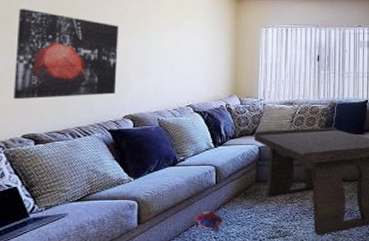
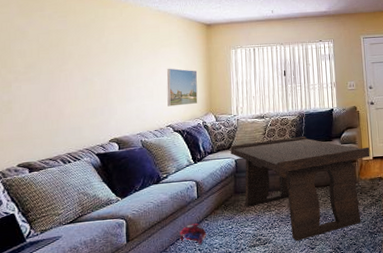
wall art: present [13,9,119,100] -> none [8,48,102,132]
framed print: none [189,43,223,85] -> present [167,68,198,107]

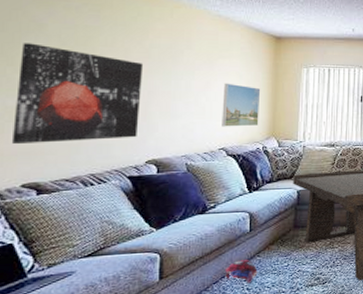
wall art: none [8,48,102,132] -> present [11,43,144,145]

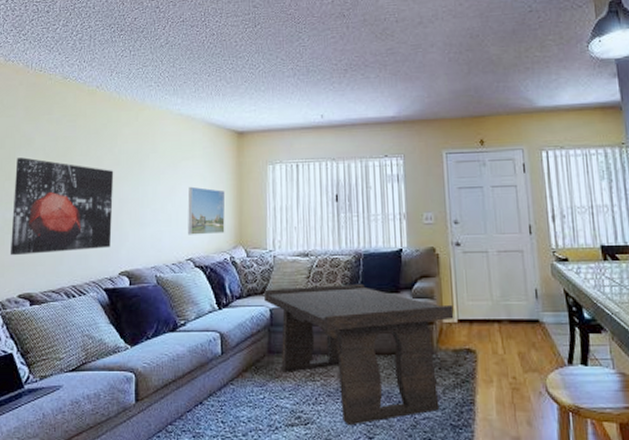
plush toy: present [225,259,258,284] -> none [198,386,232,416]

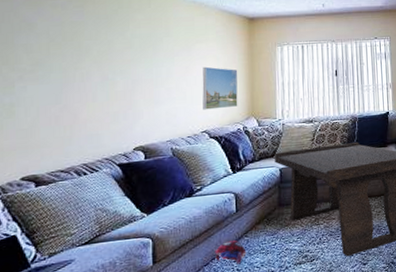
wall art: present [10,157,114,256] -> none [10,42,126,140]
plush toy: none [198,386,232,416] -> present [215,239,247,265]

